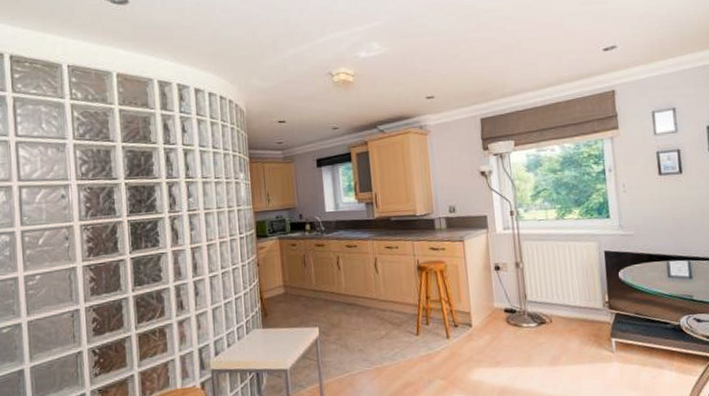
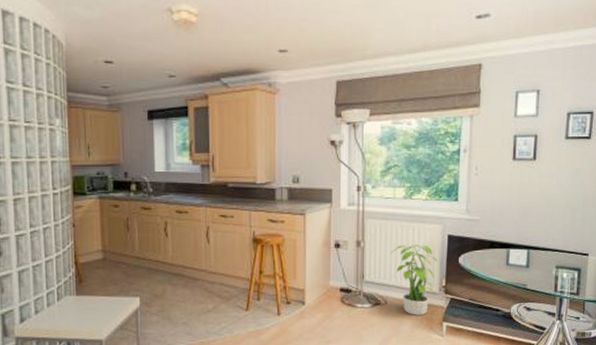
potted plant: none [550,260,600,333] -> present [391,242,437,316]

